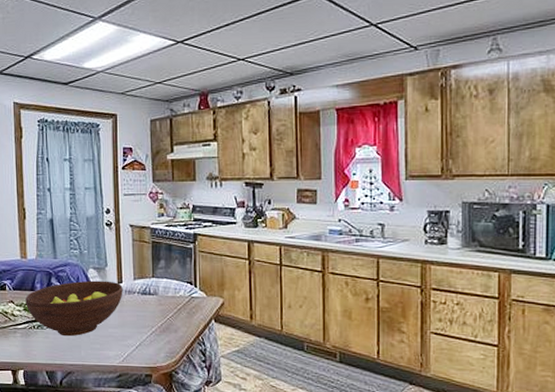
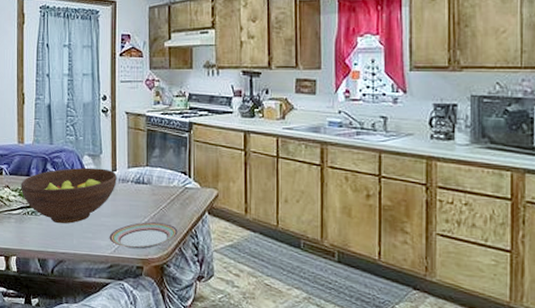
plate: none [117,331,185,358] -> present [109,222,178,250]

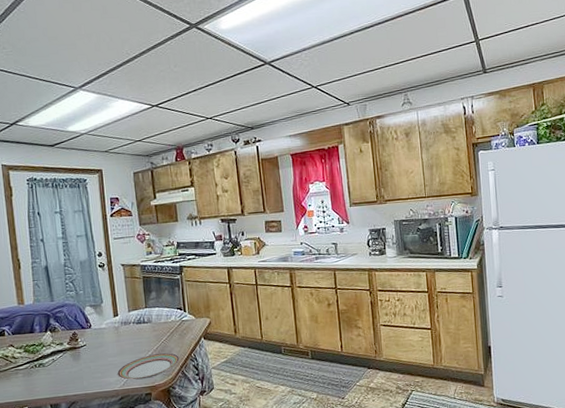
fruit bowl: present [21,167,117,224] -> none [25,315,120,371]

